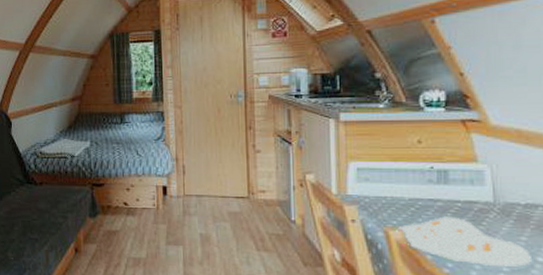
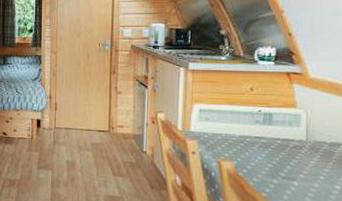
plate: present [396,216,533,267] -> none [227,151,332,193]

